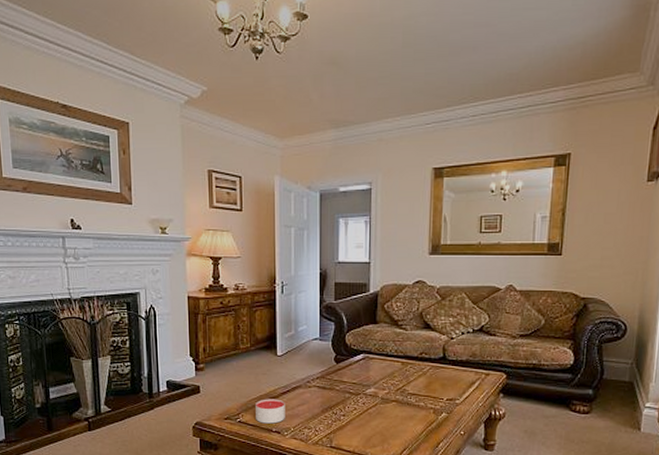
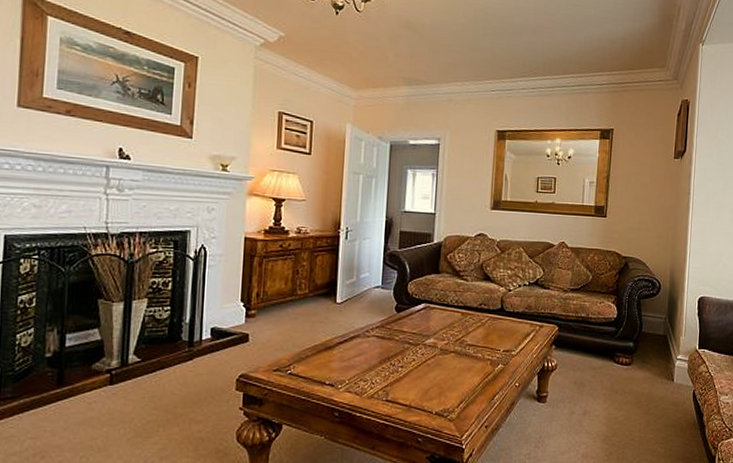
candle: present [256,399,285,424] -> none [308,349,342,376]

